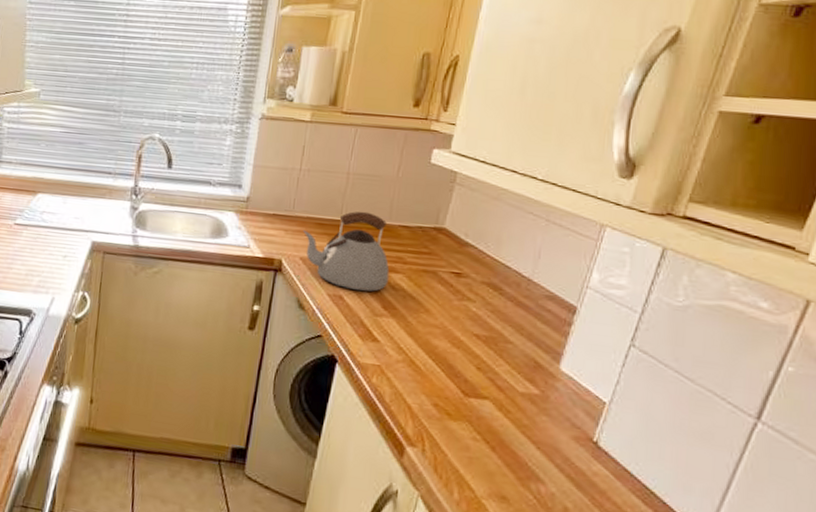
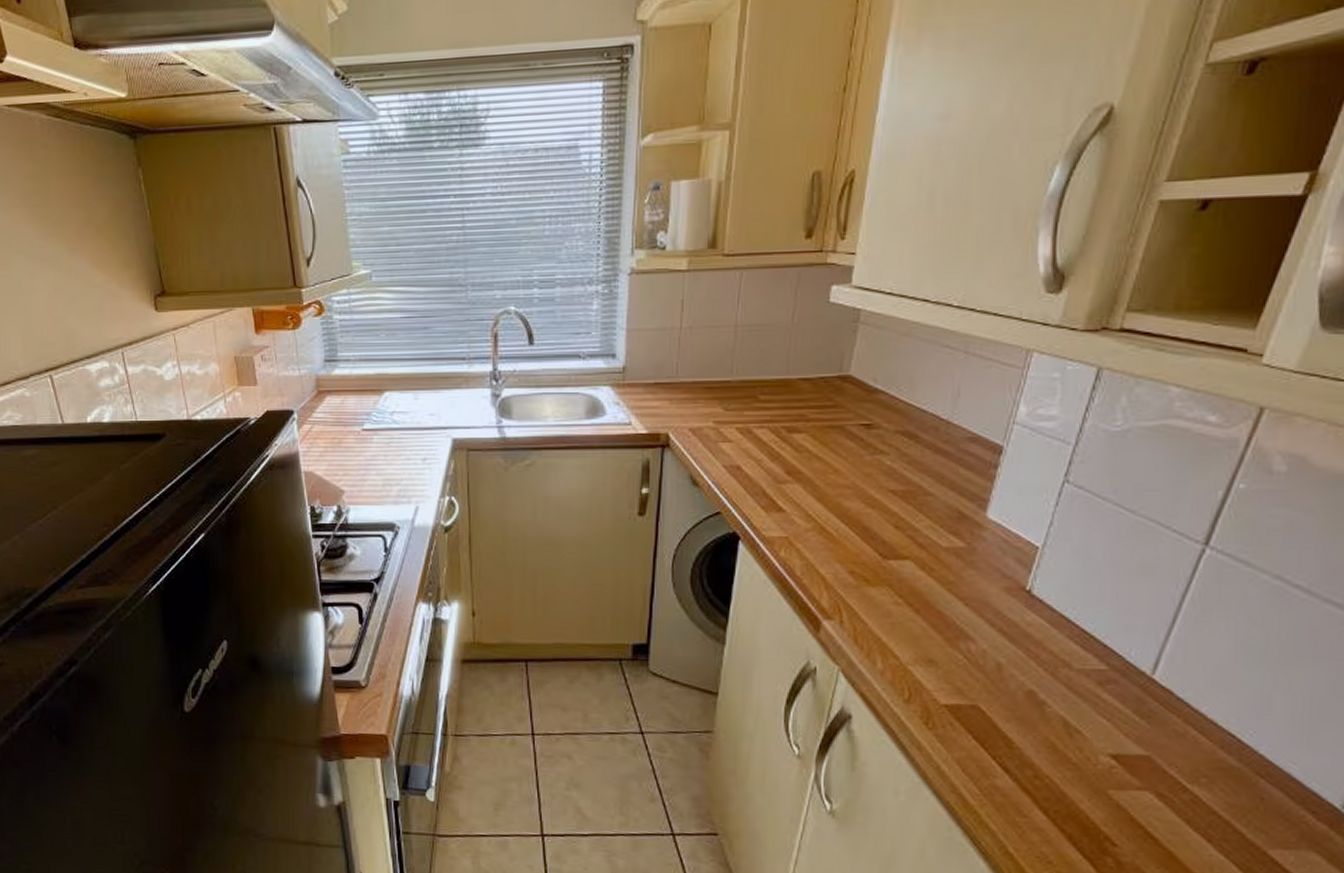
kettle: present [303,211,390,292] -> none [690,367,791,457]

